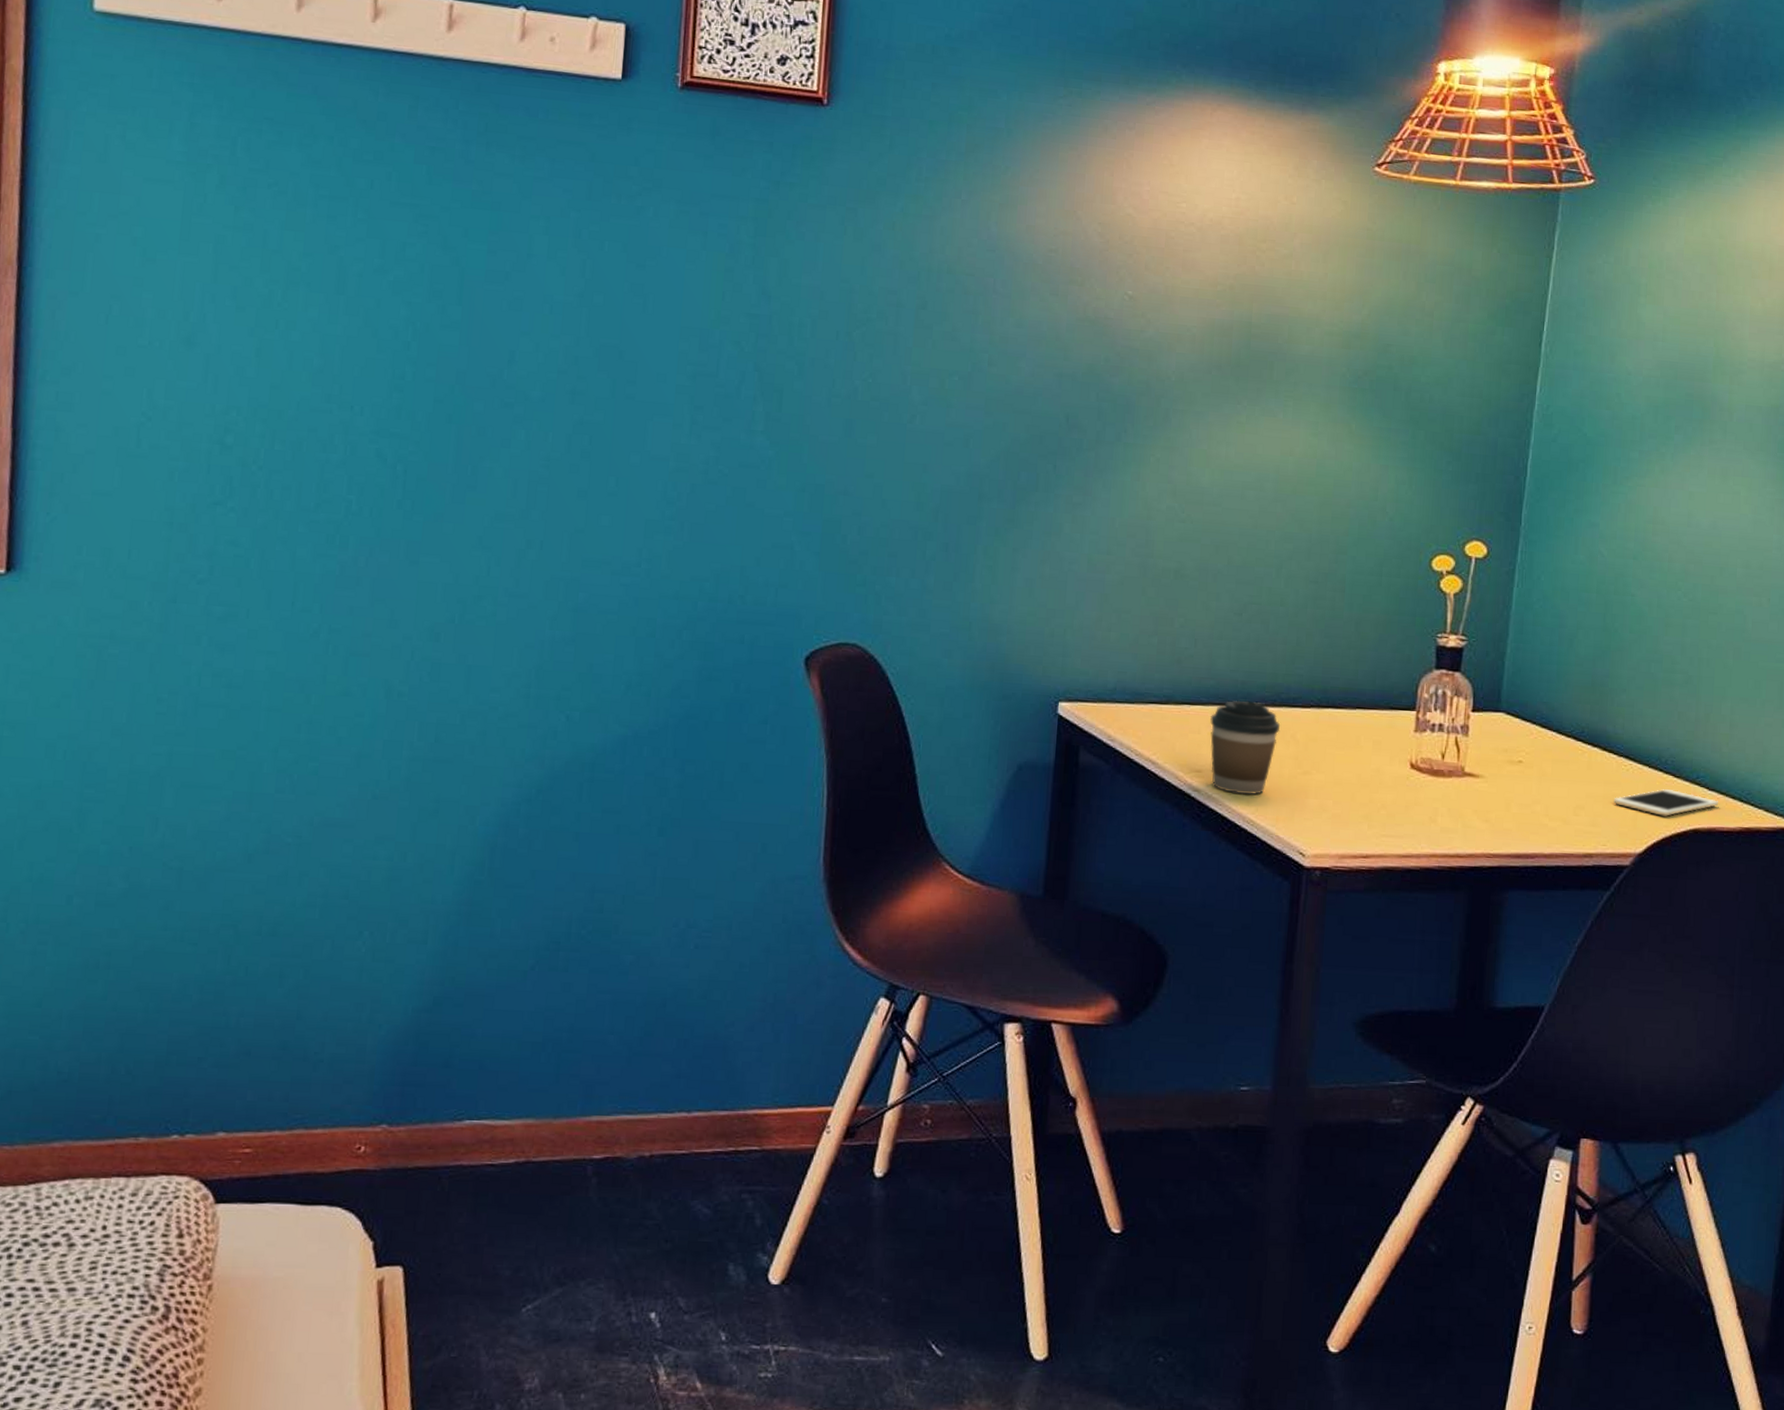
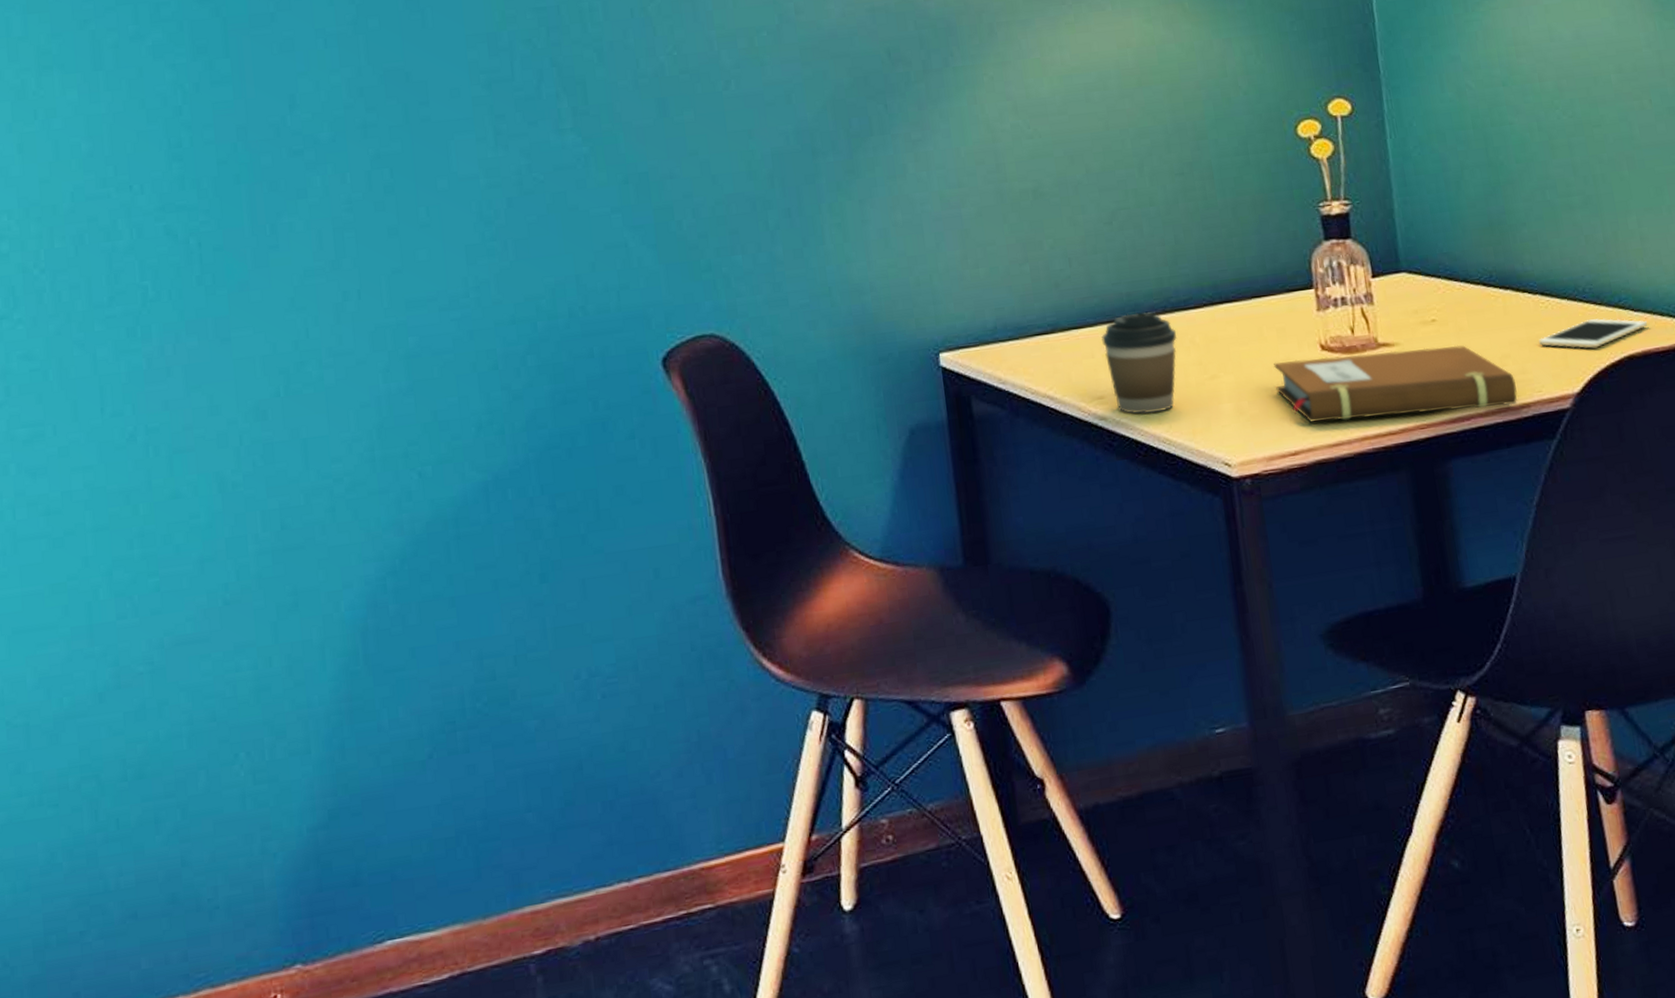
notebook: none [1360,771,1584,853] -> present [1273,345,1518,423]

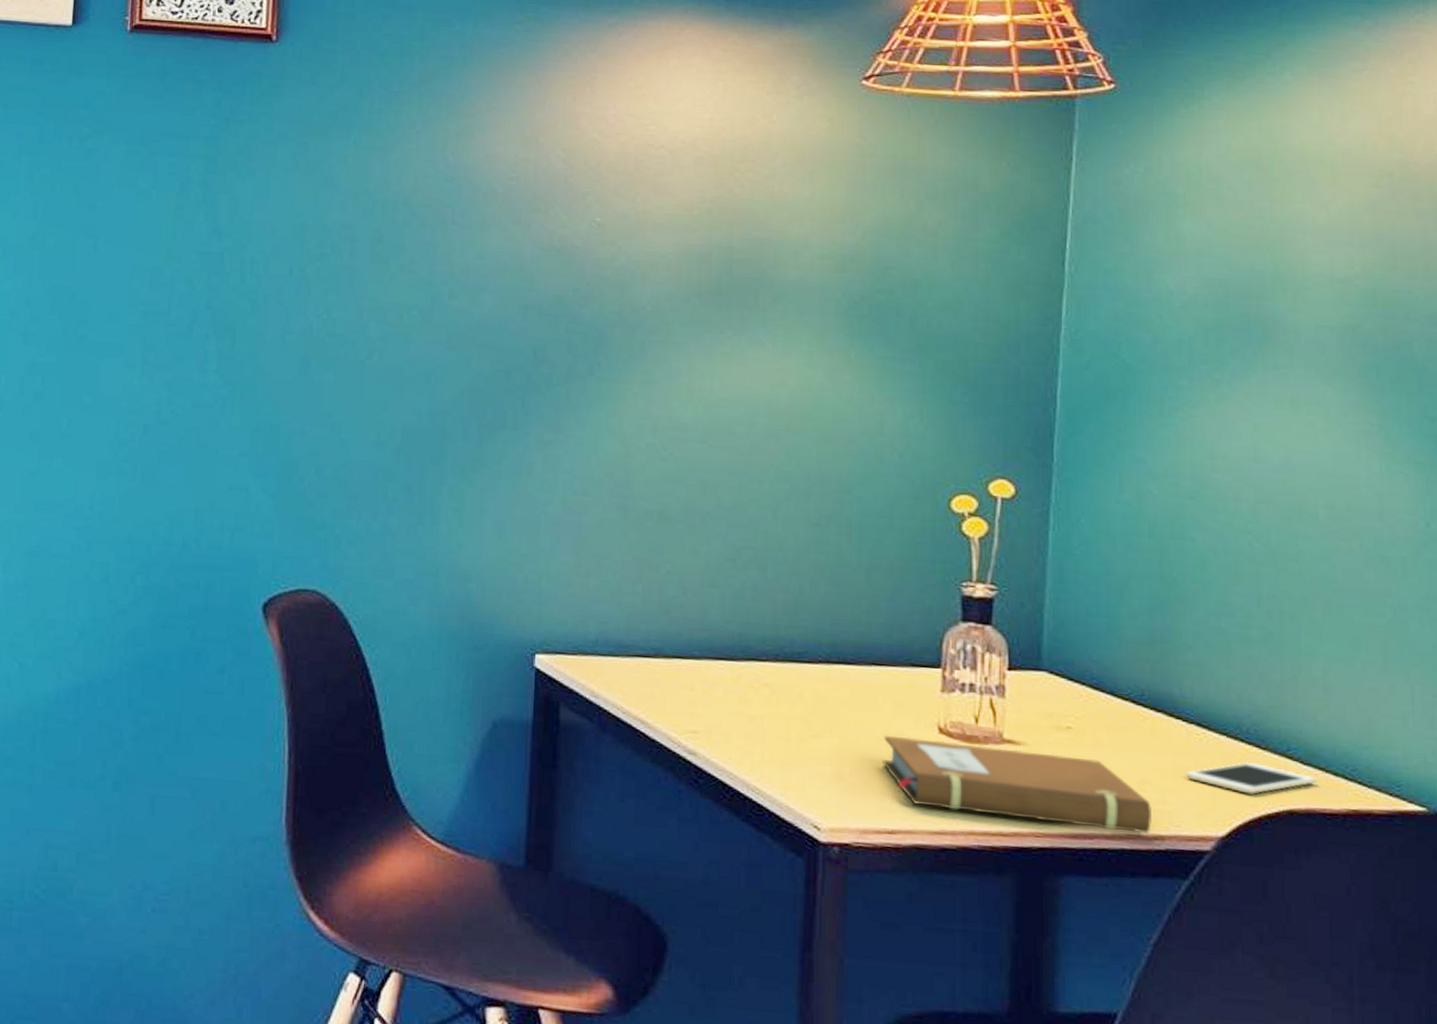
coffee cup: present [1101,312,1178,414] -> none [705,654,785,760]

